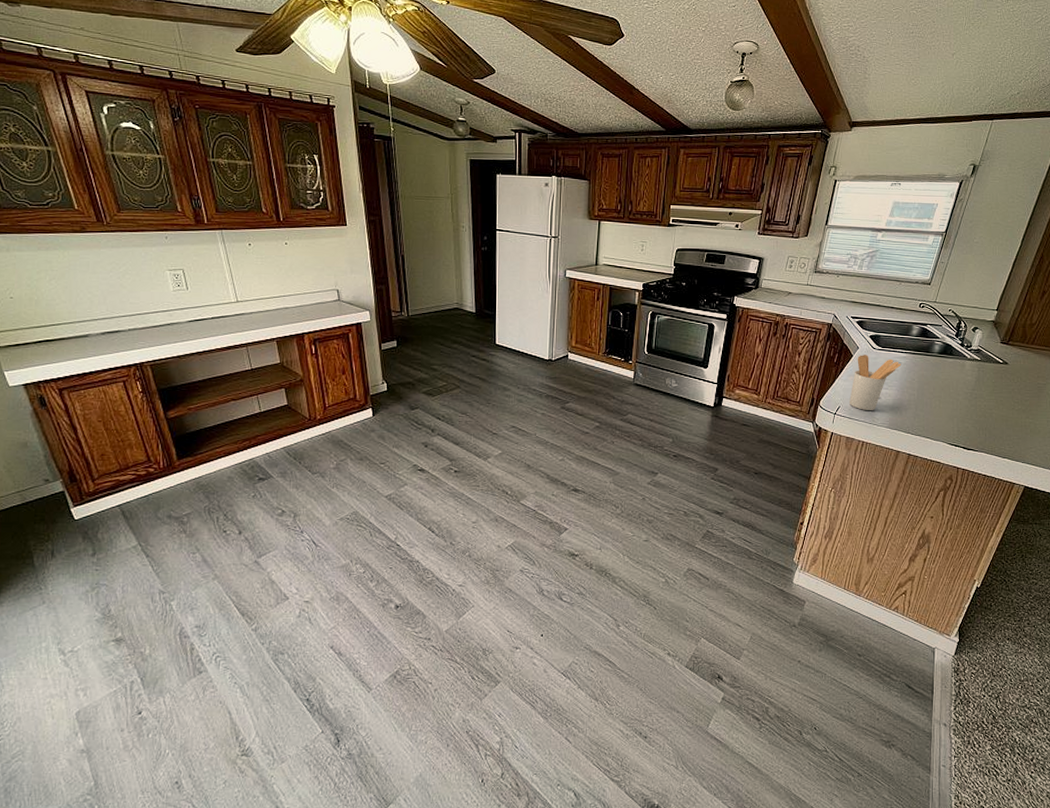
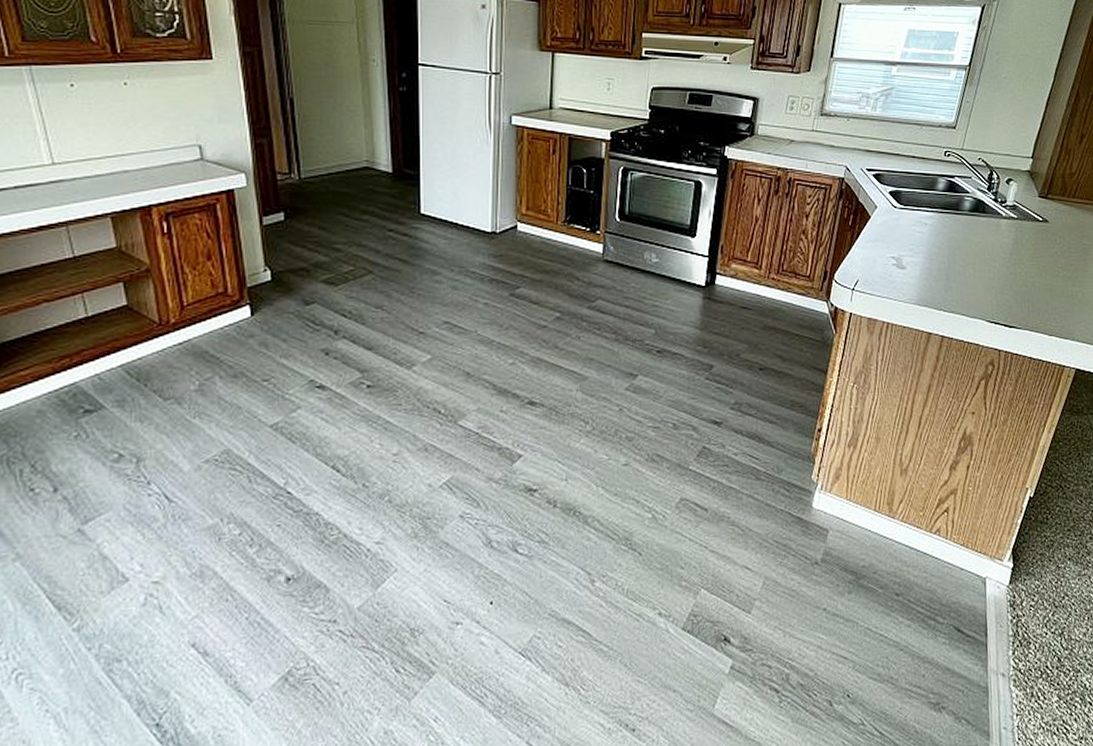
utensil holder: present [849,355,902,410] -> none [869,215,928,284]

